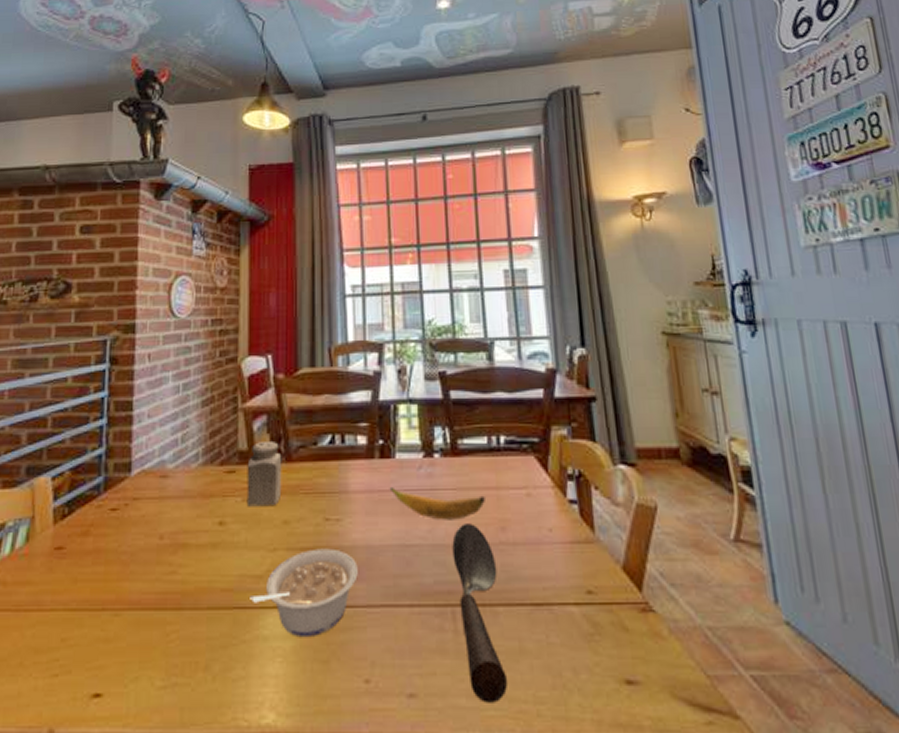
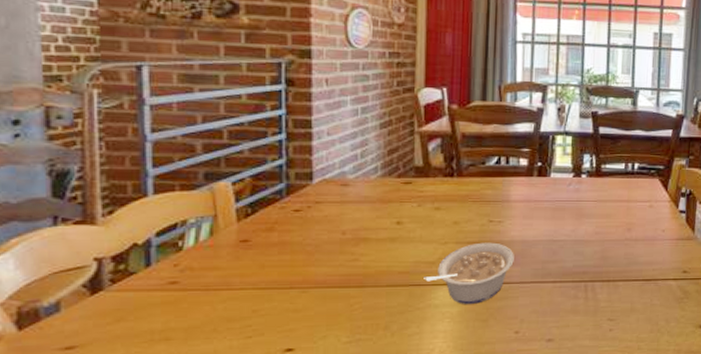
salt shaker: present [246,440,282,507] -> none [421,159,454,211]
banana: present [389,488,485,520] -> none [544,199,618,223]
spoon: present [452,524,507,703] -> none [589,226,622,343]

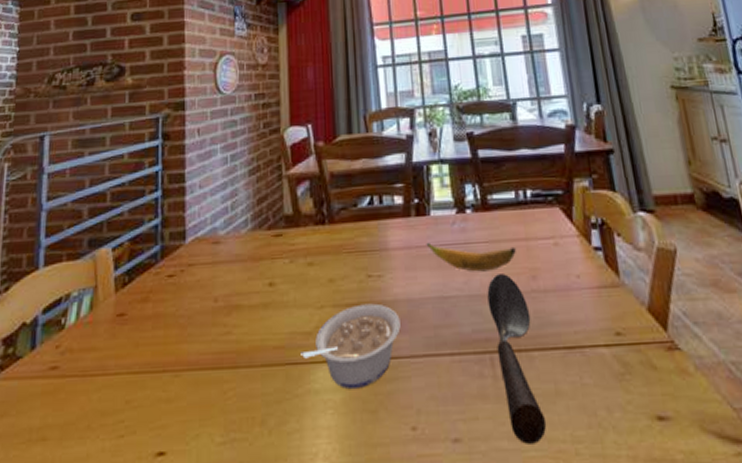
banana: none [544,199,618,223] -> present [426,243,516,272]
spoon: none [589,226,622,343] -> present [487,274,546,444]

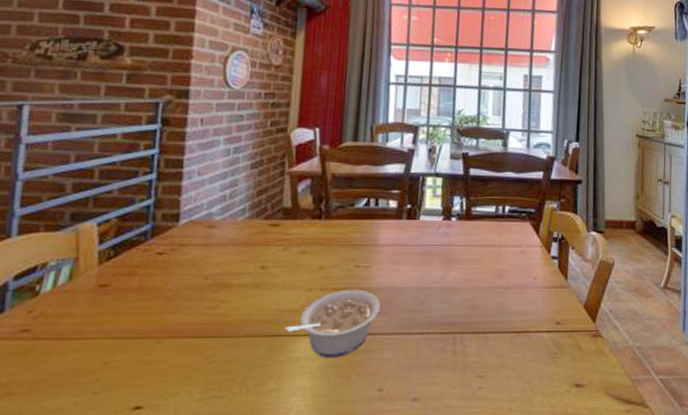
banana: present [426,243,516,272] -> none [412,243,488,269]
spoon: present [487,274,546,444] -> none [458,272,492,403]

